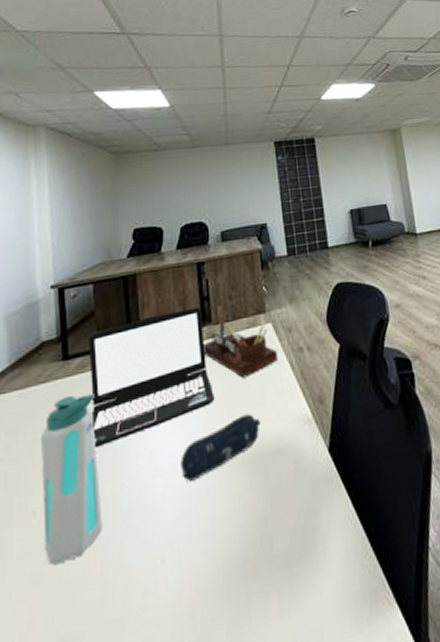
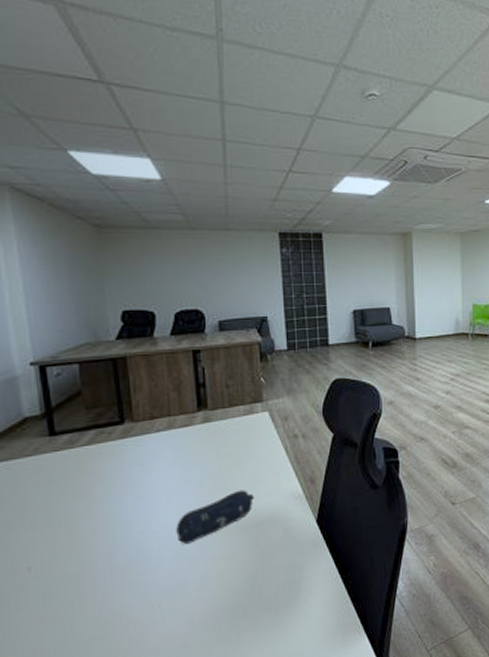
water bottle: present [41,393,103,566] -> none [31,467,100,611]
laptop: present [89,307,215,448] -> none [77,393,210,515]
desk organizer: present [202,305,279,378] -> none [198,393,274,459]

